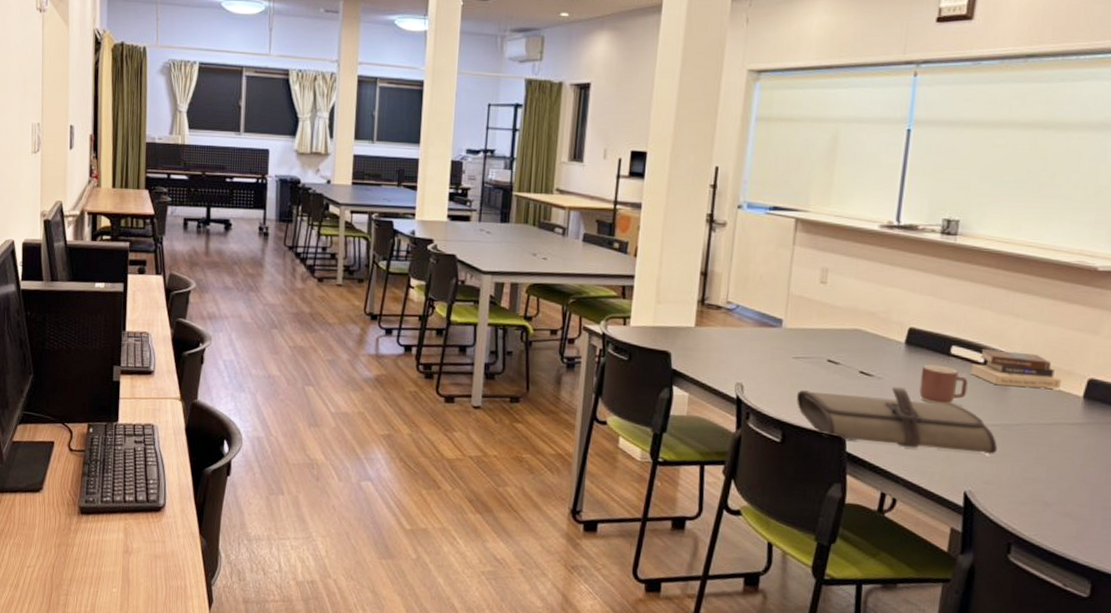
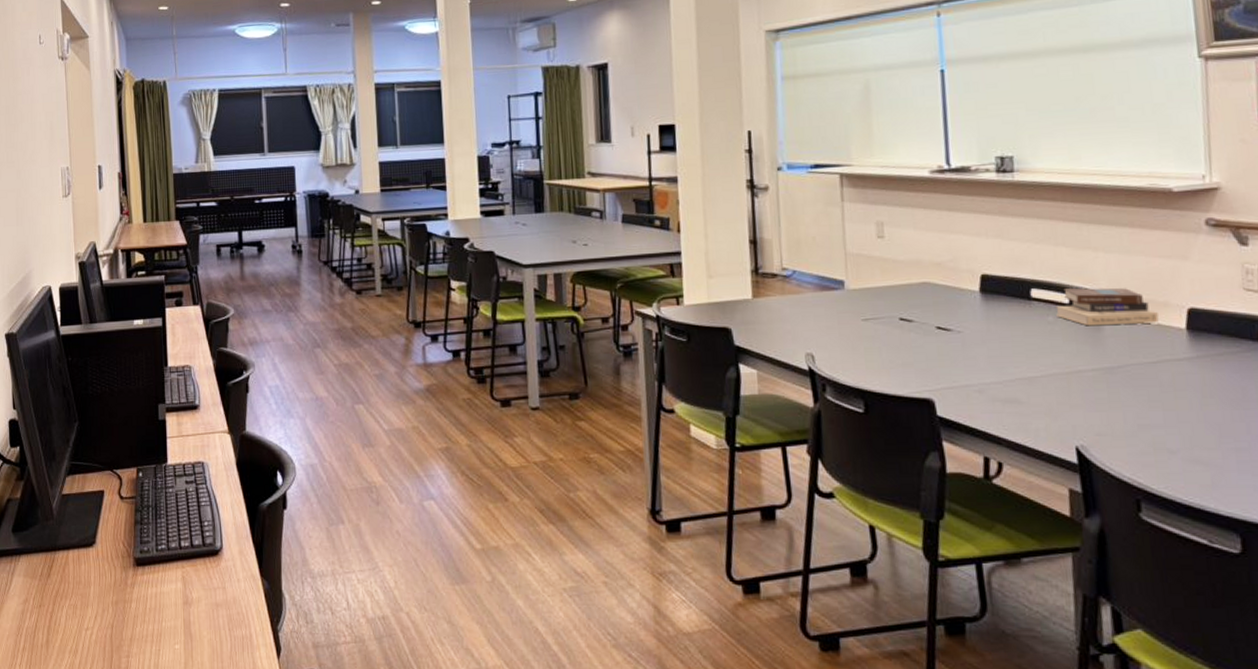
tool roll: present [796,387,997,454] -> none [872,339,1103,404]
mug: present [919,364,968,406] -> none [1002,311,1058,354]

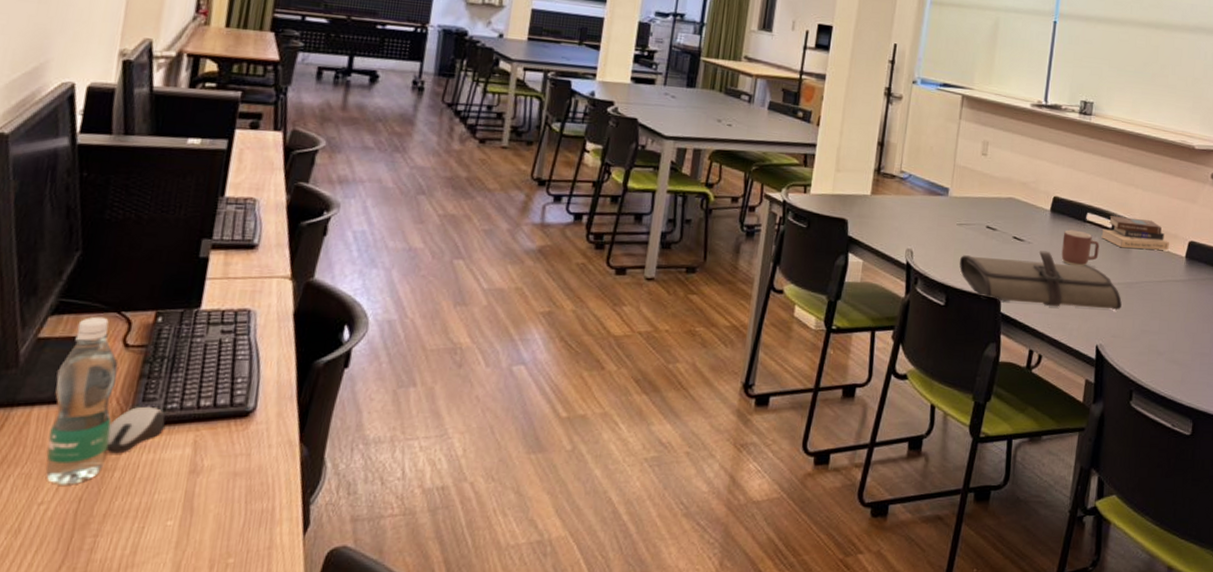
bottle: none [79,475,124,614] -> present [45,316,119,485]
computer mouse: none [121,548,159,587] -> present [107,406,166,452]
tool roll: none [872,339,1103,404] -> present [959,251,1122,310]
mug: none [1002,311,1058,354] -> present [1061,229,1100,267]

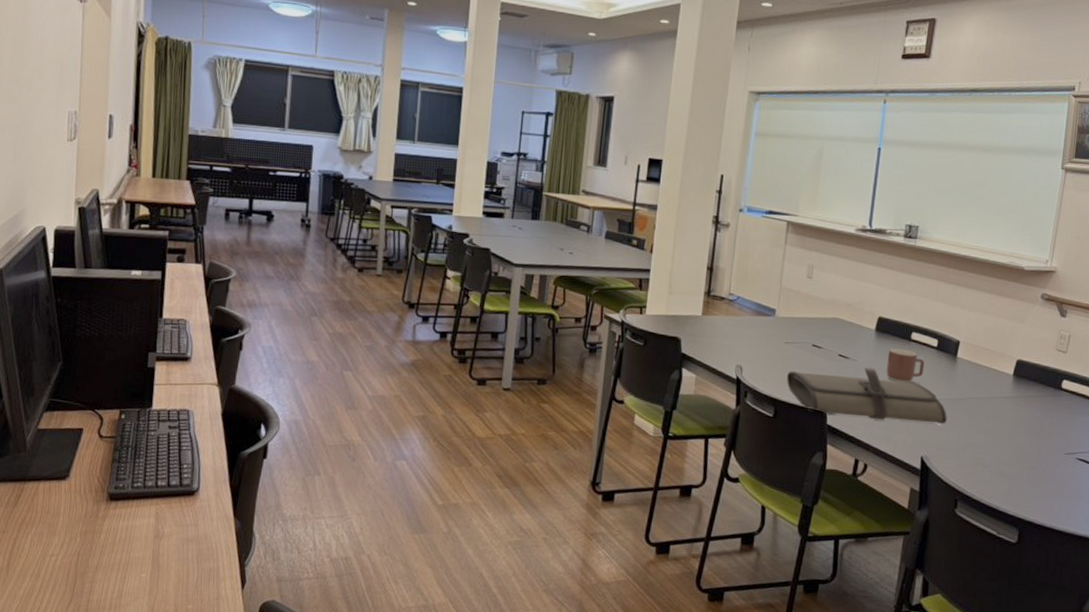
bottle: present [45,316,119,485] -> none [52,413,96,543]
computer mouse: present [107,406,166,452] -> none [93,484,134,520]
books: present [1101,216,1169,250] -> none [926,335,996,368]

